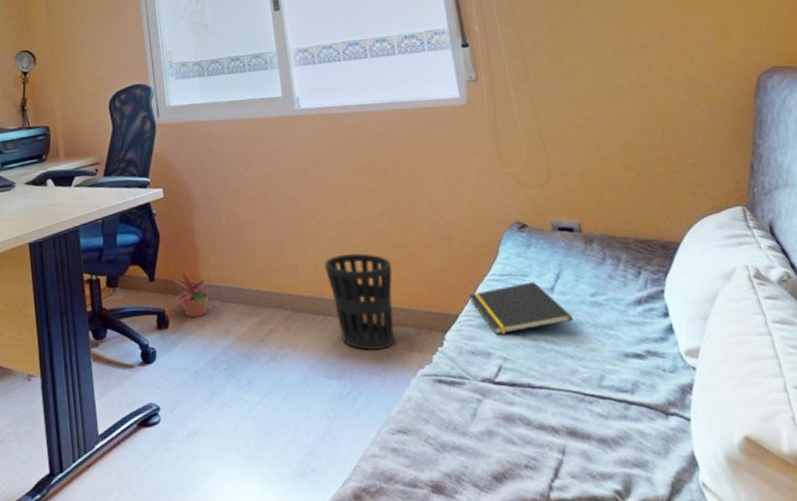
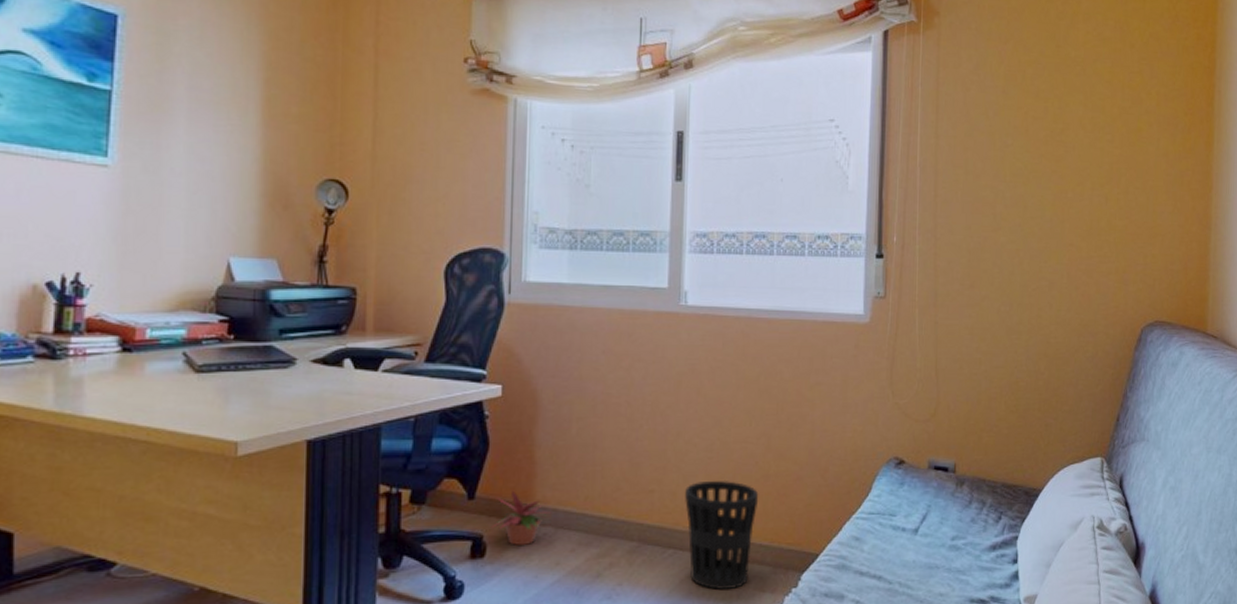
notepad: present [468,282,573,335] -> none [833,522,930,576]

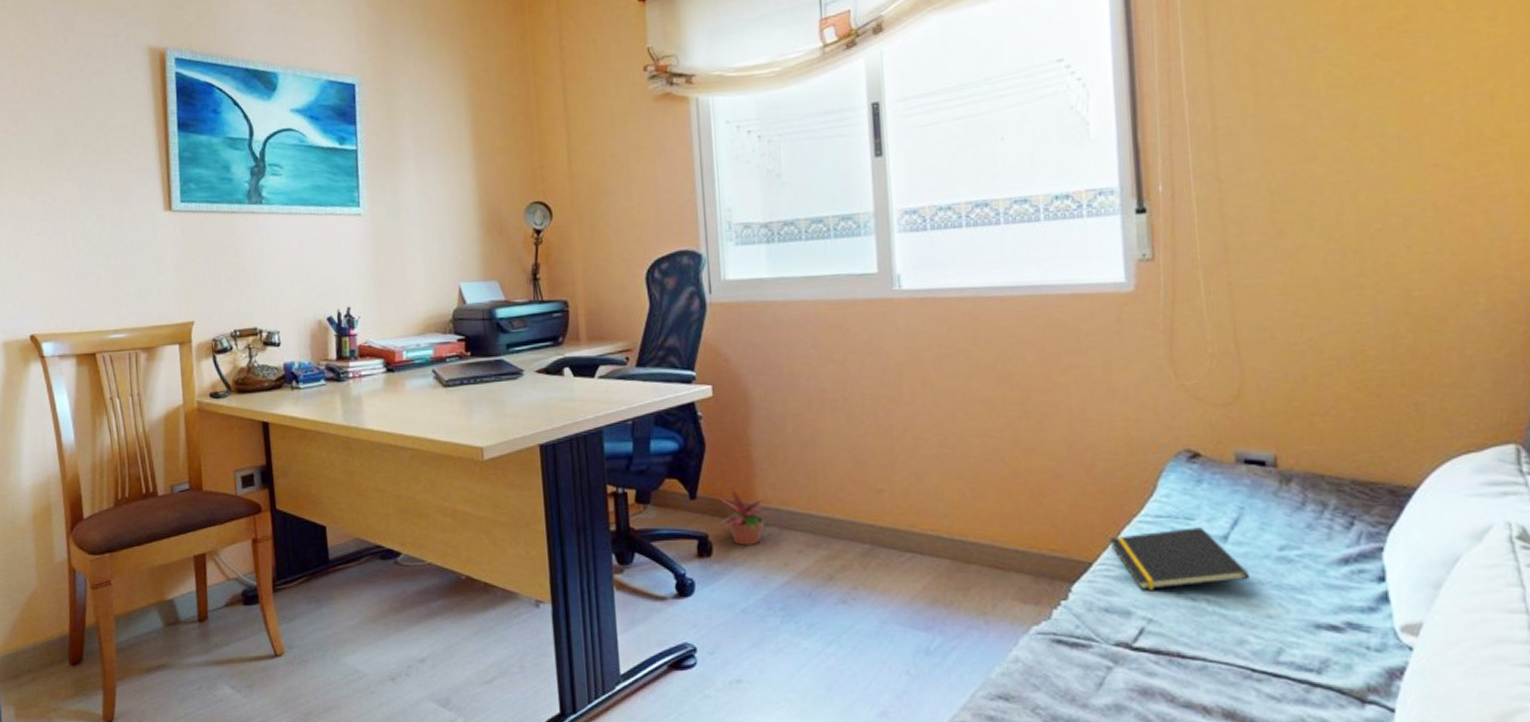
wastebasket: present [685,480,759,590] -> none [919,478,1009,598]
notepad: none [833,522,930,576] -> present [1109,527,1250,590]

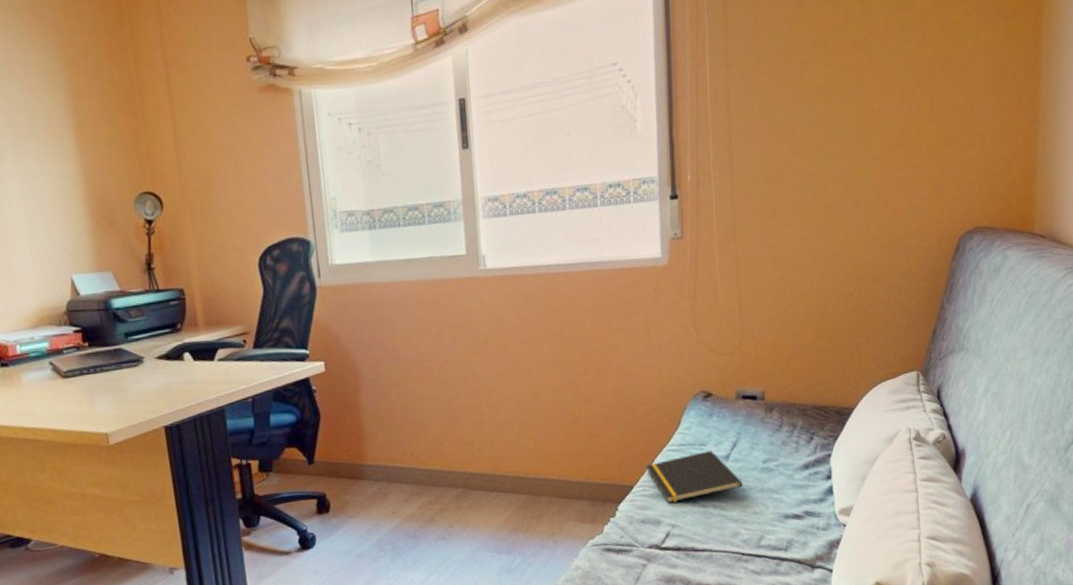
potted plant: present [714,490,773,545] -> none [331,453,382,500]

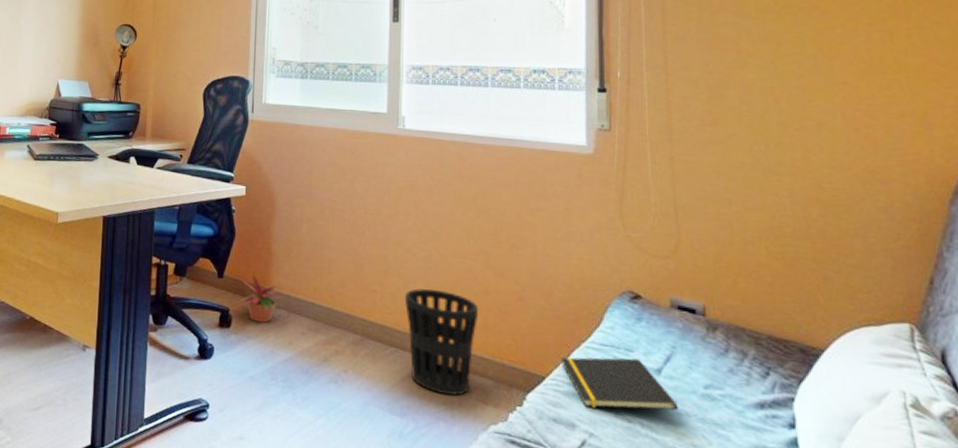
potted plant: none [331,453,382,500] -> present [235,274,284,323]
wastebasket: none [502,427,572,524] -> present [405,288,479,396]

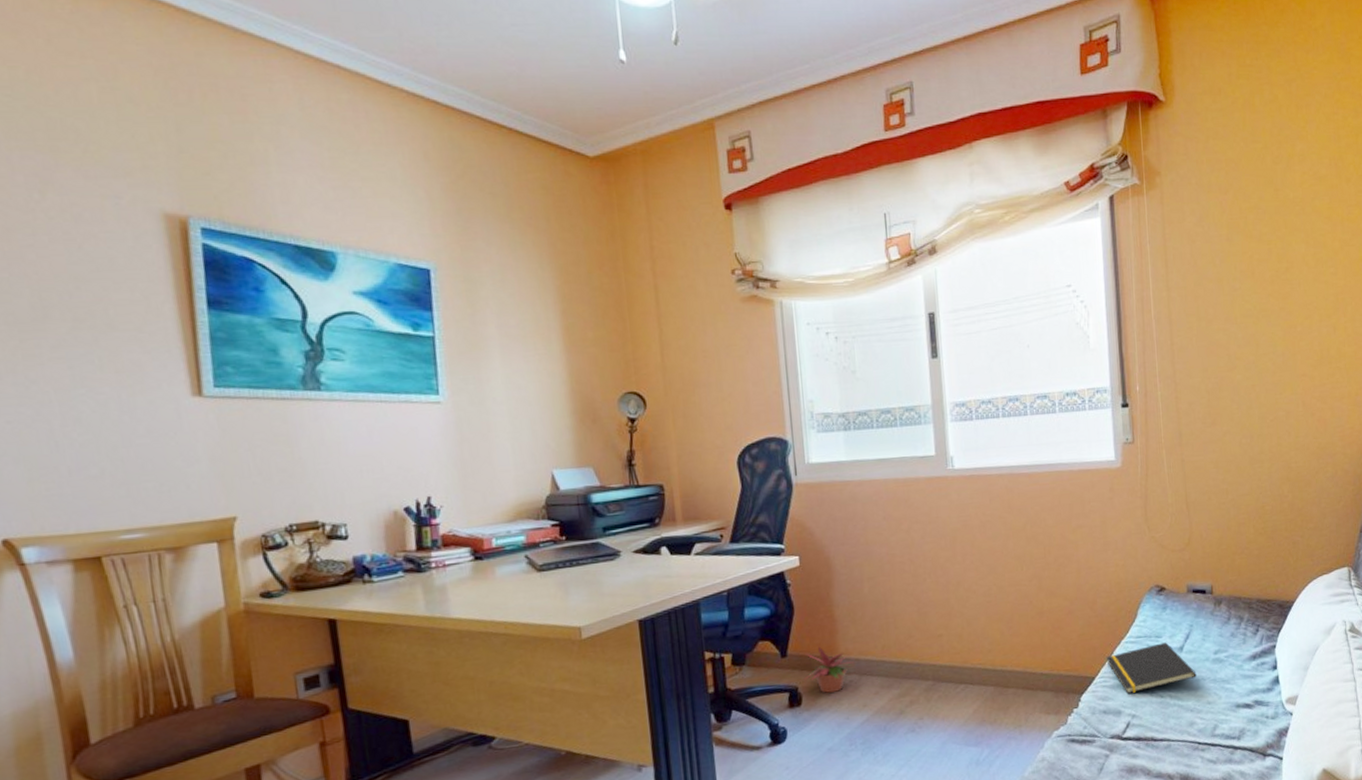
wastebasket: present [405,288,479,396] -> none [970,620,1036,716]

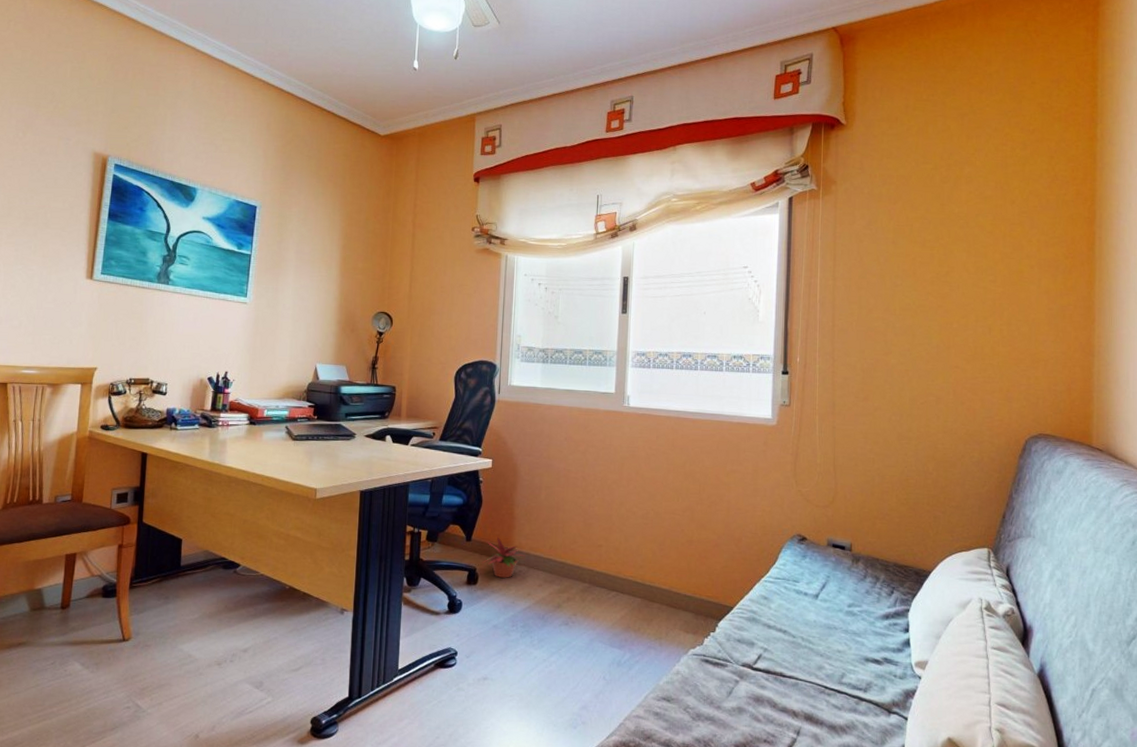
notepad: present [1106,642,1197,694] -> none [745,587,829,628]

